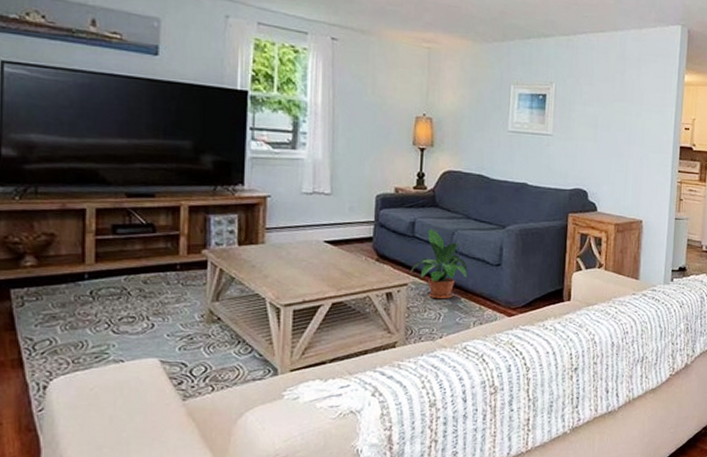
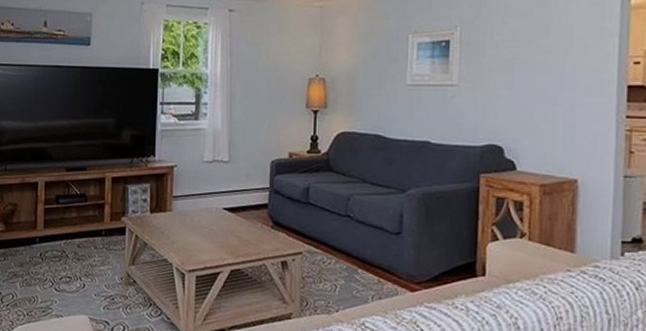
potted plant: present [409,229,468,299] -> none [304,195,365,270]

